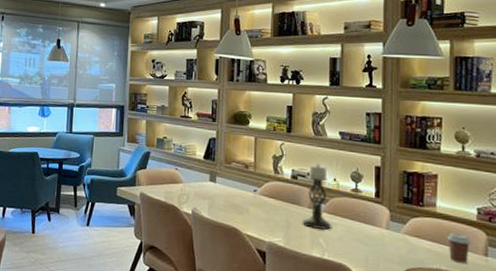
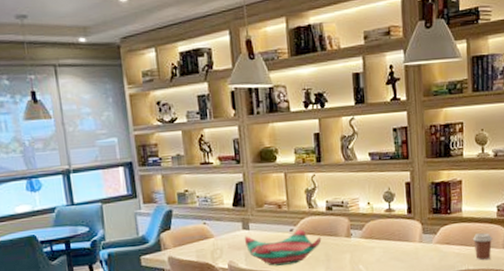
decorative bowl: none [209,188,284,224] -> present [244,228,322,266]
candle holder: present [303,163,332,230] -> none [340,190,370,257]

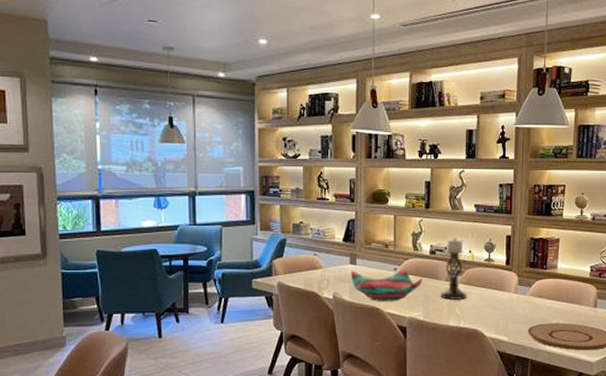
candle holder: none [340,190,370,257] -> present [441,237,467,300]
coffee cup: present [472,233,493,261] -> none [564,291,584,317]

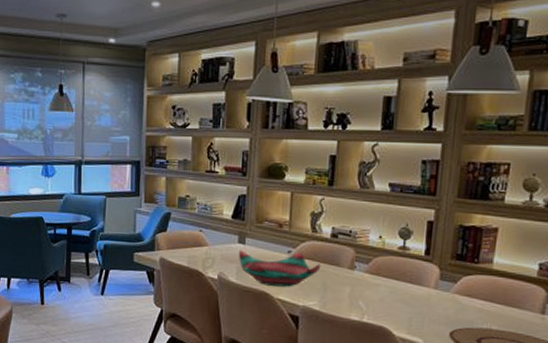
candle holder: present [441,237,467,300] -> none [342,220,375,291]

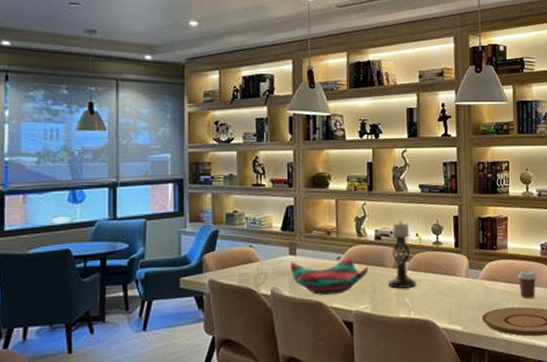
candle holder: none [342,220,375,291] -> present [388,220,417,289]
coffee cup: none [500,291,528,323] -> present [517,271,537,300]

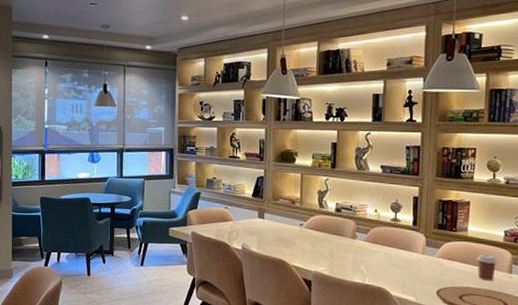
decorative bowl: present [290,256,369,295] -> none [258,224,328,255]
candle holder: present [388,220,417,289] -> none [346,196,373,257]

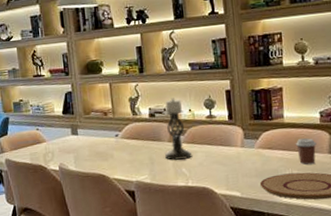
candle holder: none [346,196,373,257] -> present [162,98,193,160]

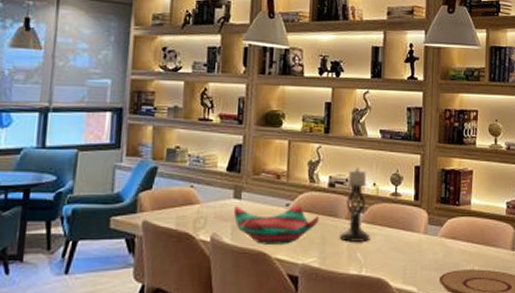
decorative bowl: none [73,133,146,169] -> present [233,203,320,244]
coffee cup: present [295,138,317,165] -> none [479,231,501,262]

